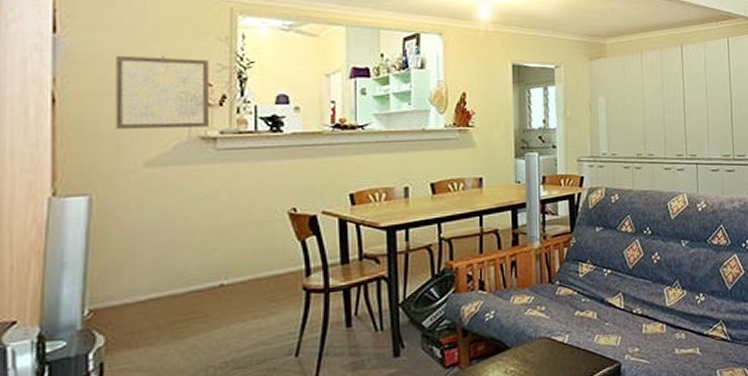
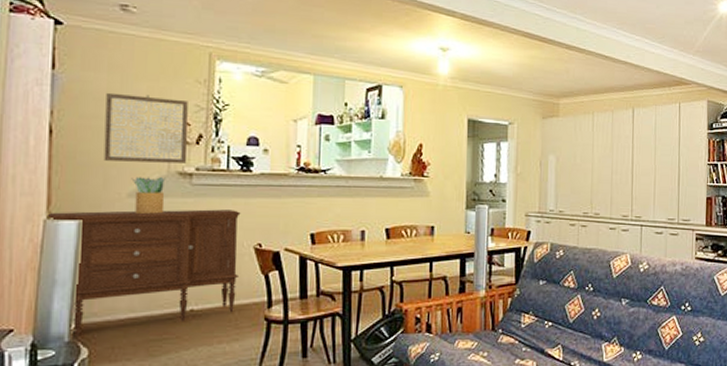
sideboard: none [54,173,274,324] -> present [48,209,241,337]
potted plant: none [148,143,187,184] -> present [131,177,166,214]

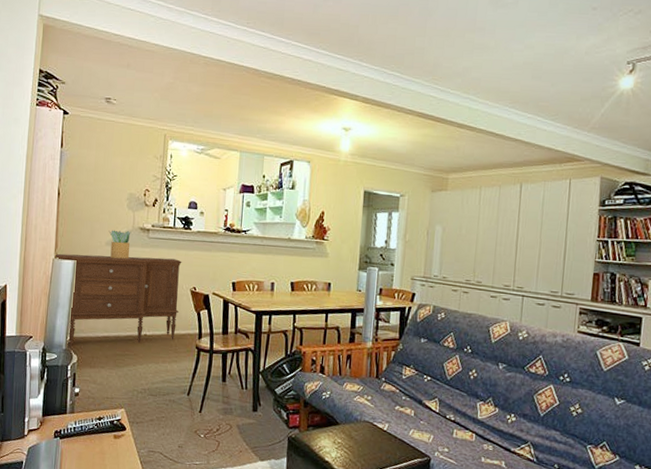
wall art: present [104,92,188,163] -> none [91,165,148,221]

